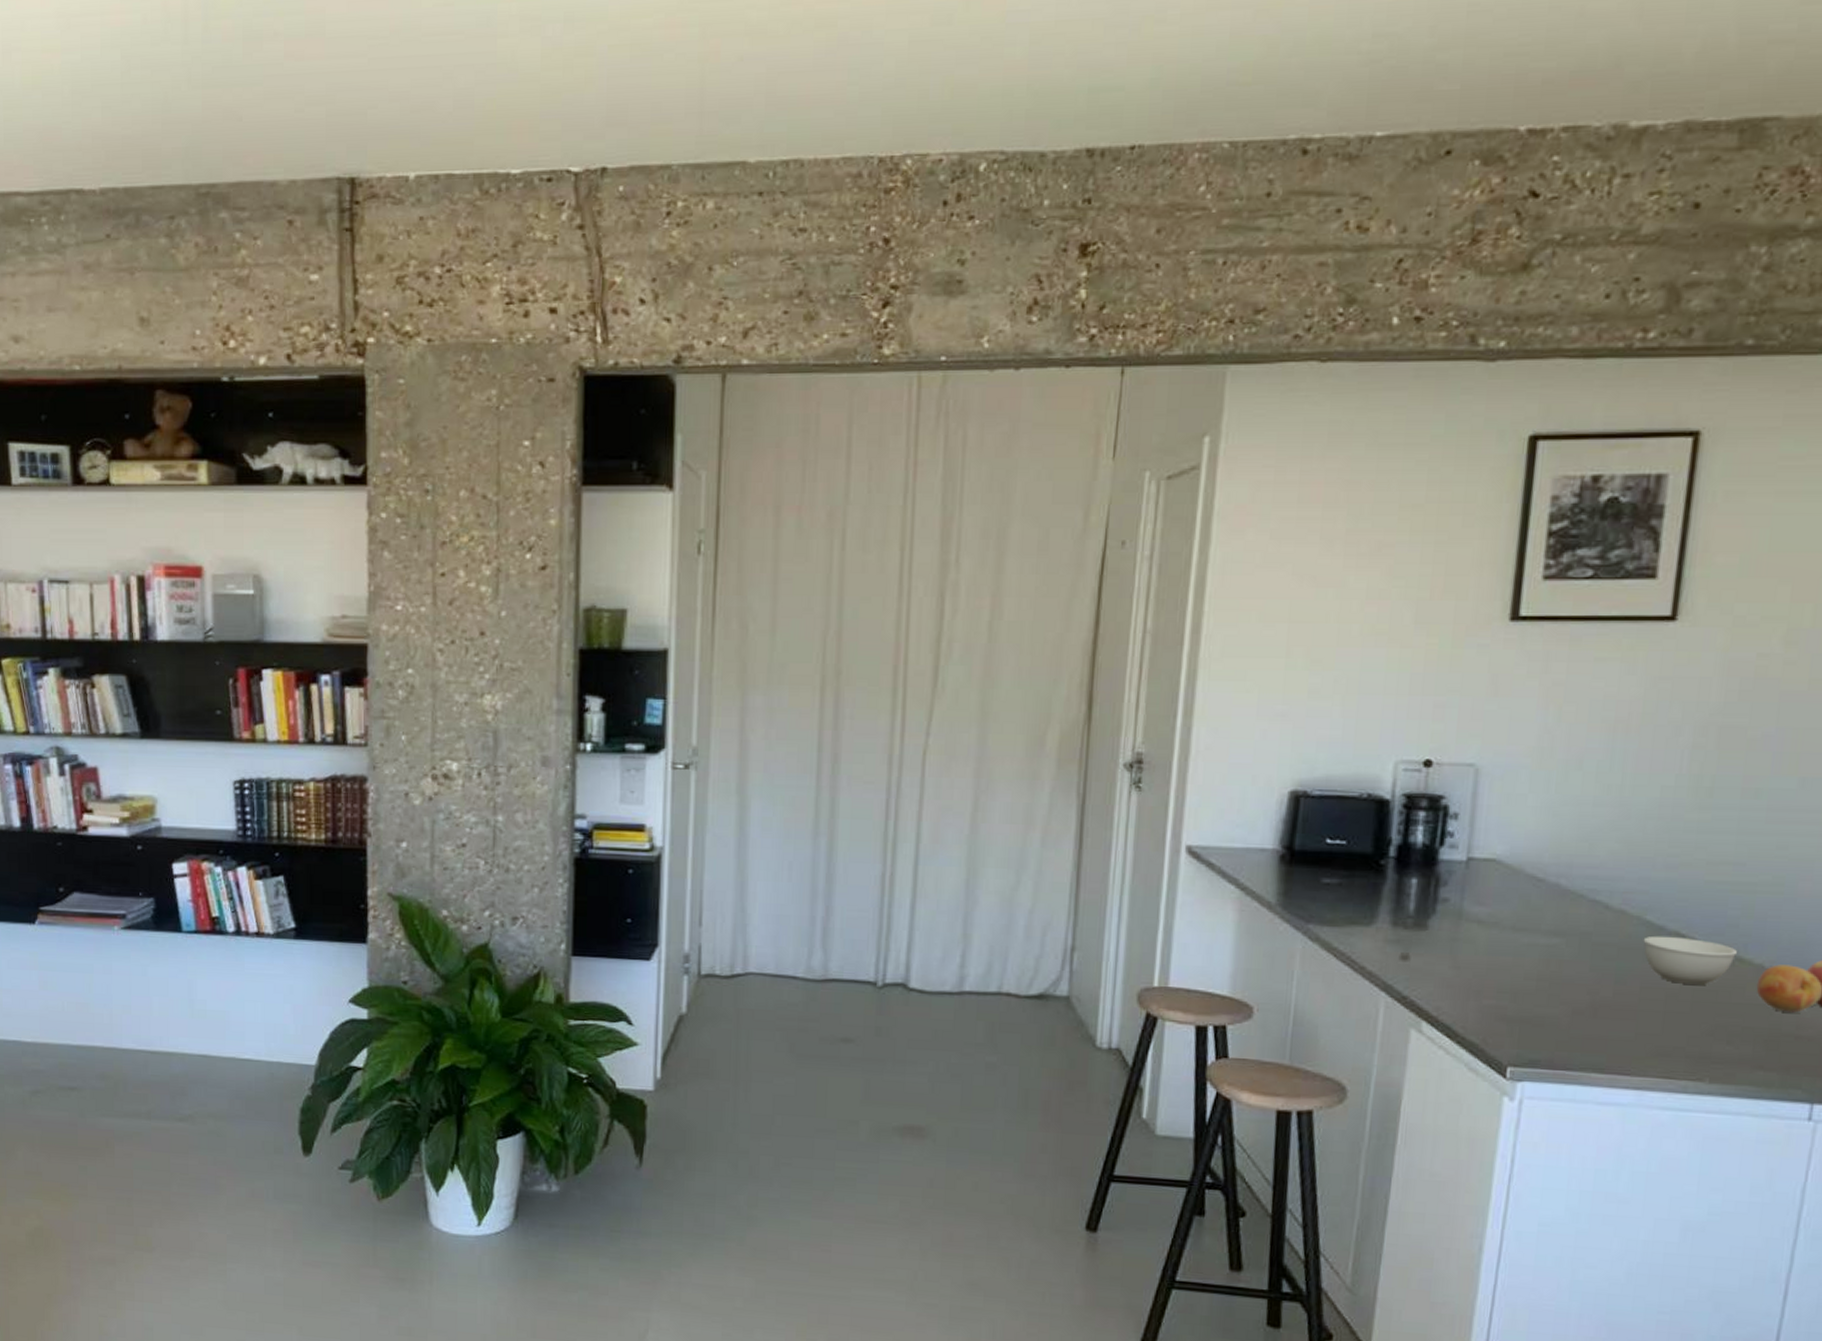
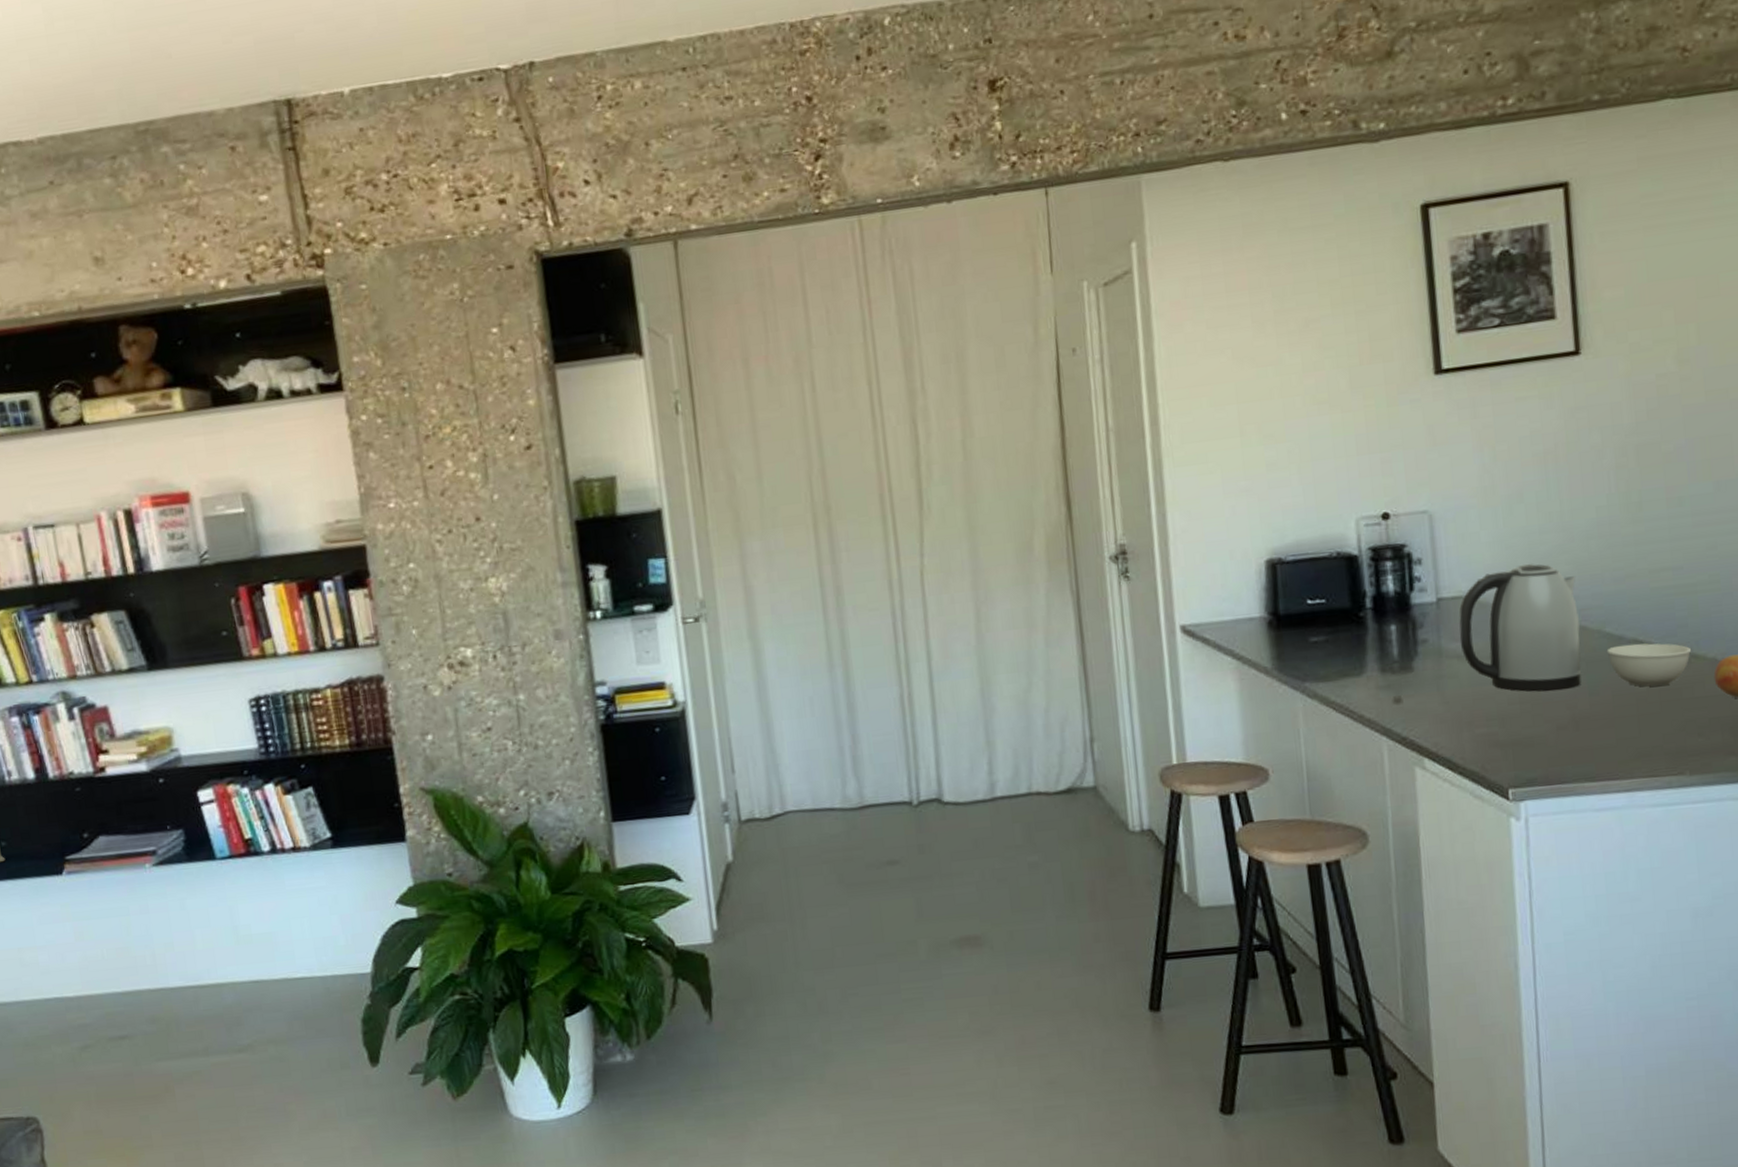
kettle: none [1483,835,1624,973] -> present [1459,563,1582,691]

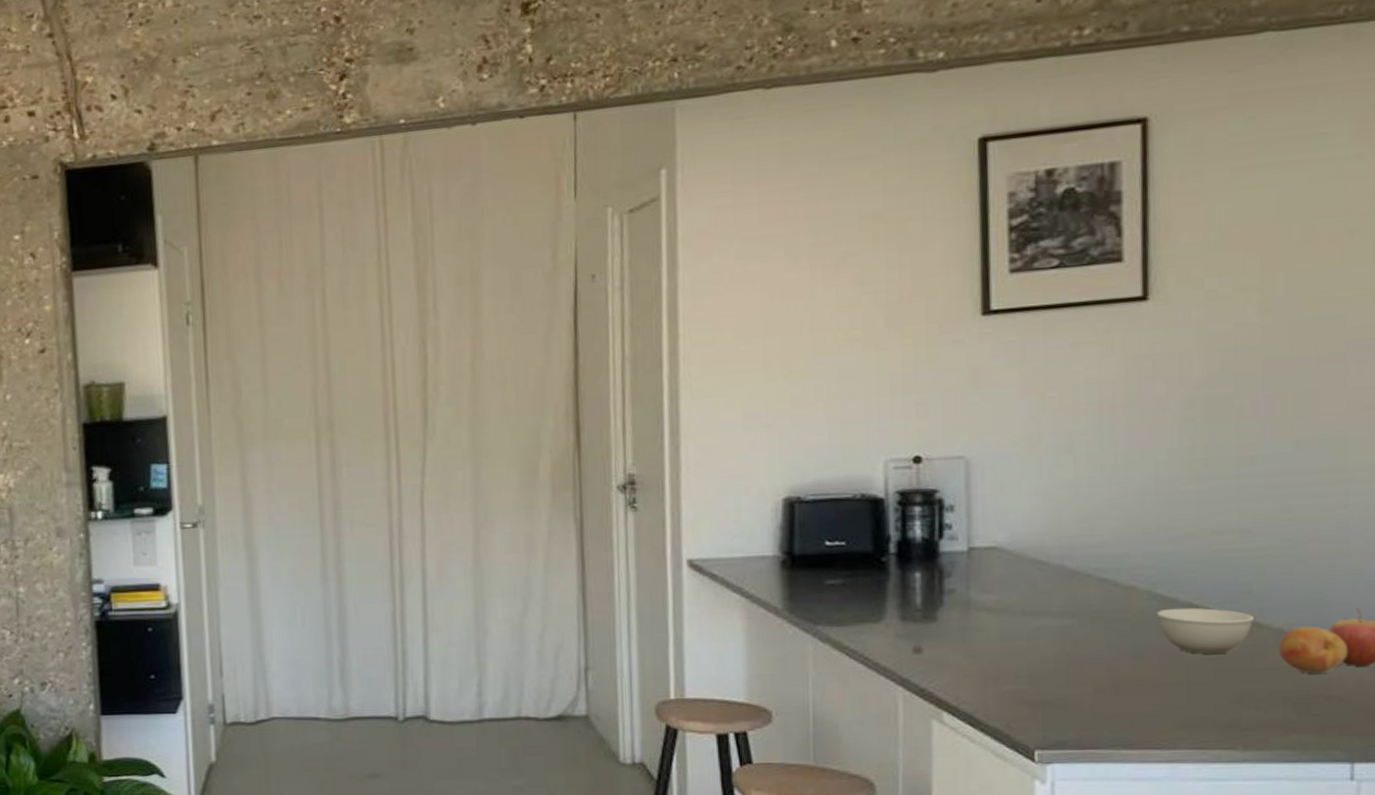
kettle: present [1459,563,1582,691] -> none [990,516,1127,651]

